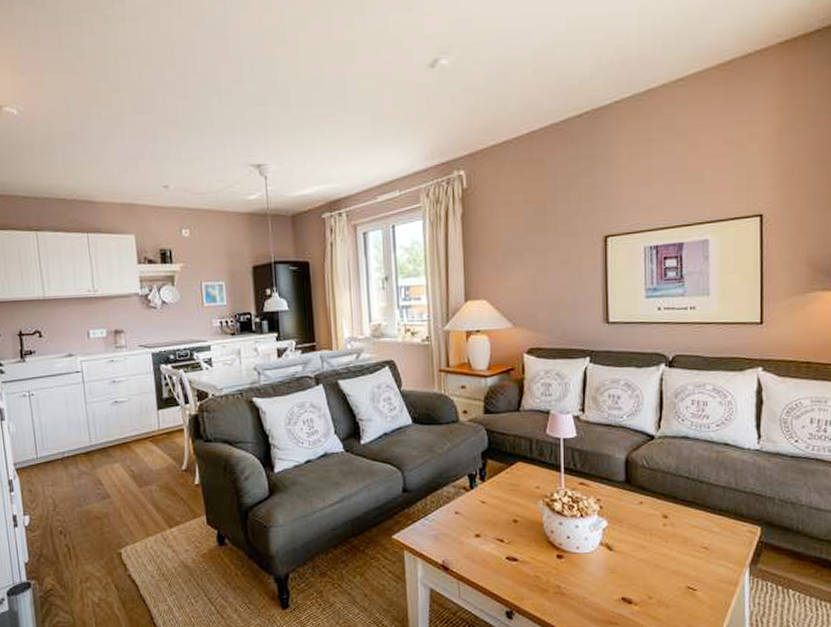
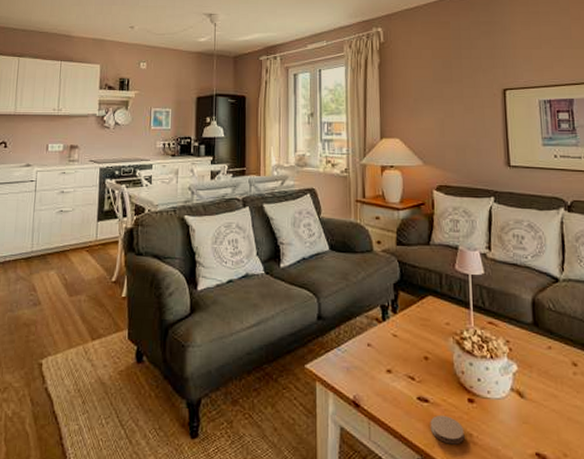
coaster: none [518,572,553,596] -> present [430,416,465,445]

